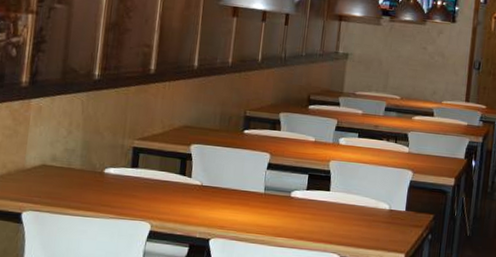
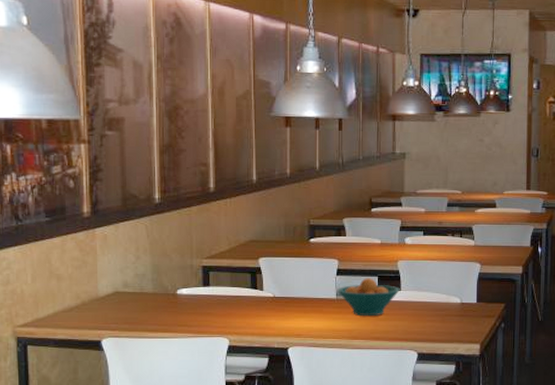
fruit bowl: none [266,175,329,215] -> present [337,278,400,317]

